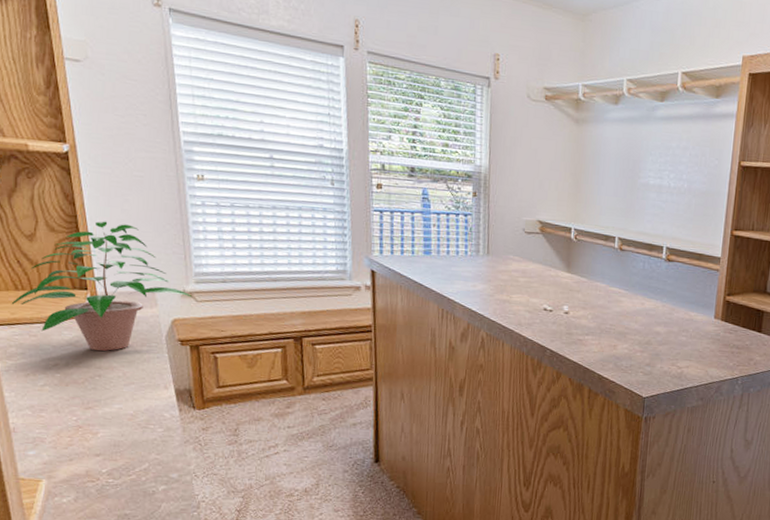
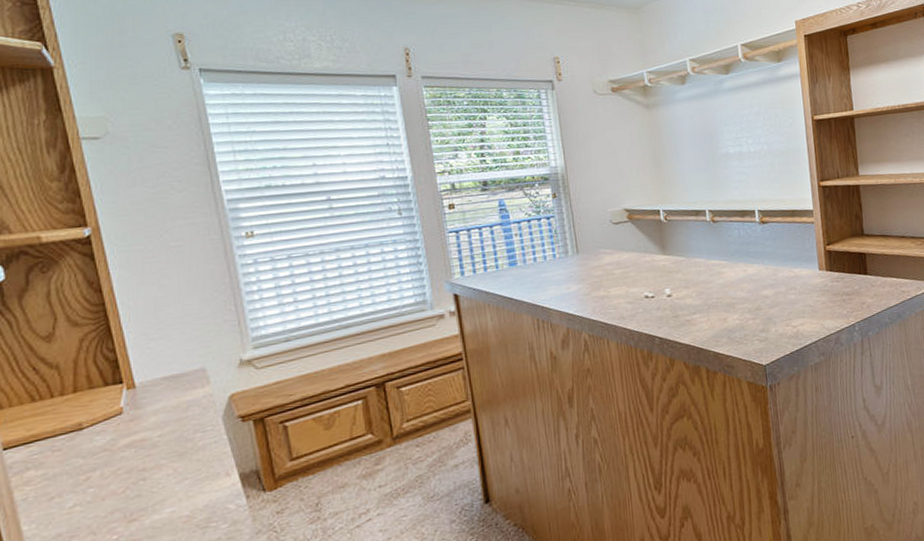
potted plant: present [11,221,193,351] -> none [27,300,252,451]

